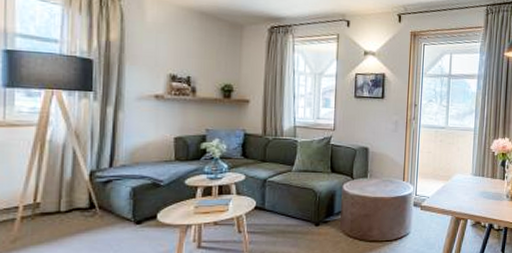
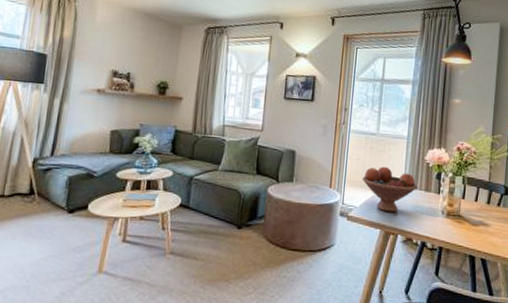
fruit bowl: none [433,157,485,200] -> present [362,166,418,213]

